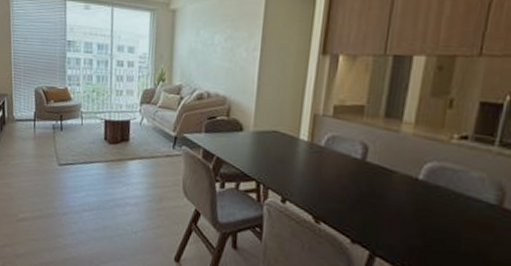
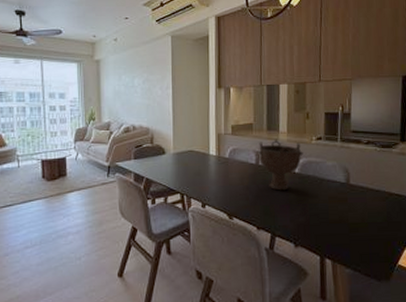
decorative bowl: none [365,130,435,200] -> present [257,139,303,191]

